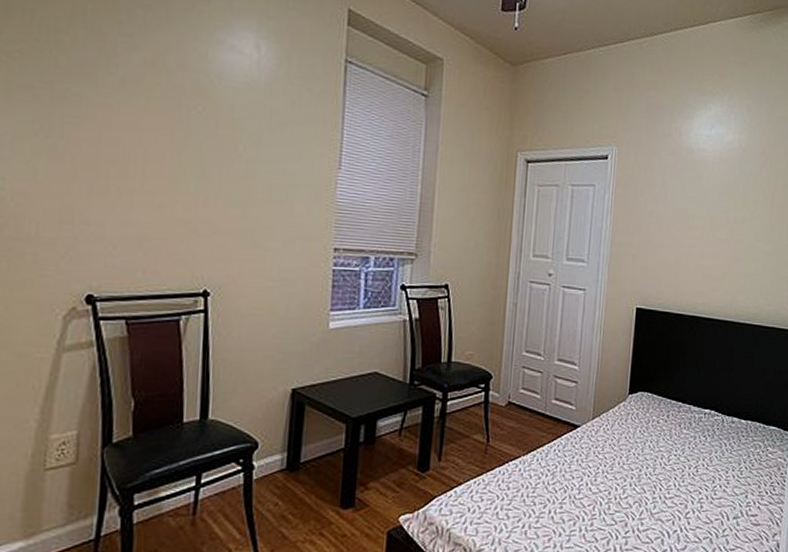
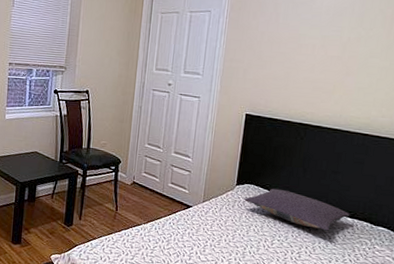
pillow: none [638,394,744,437] -> present [244,188,350,231]

